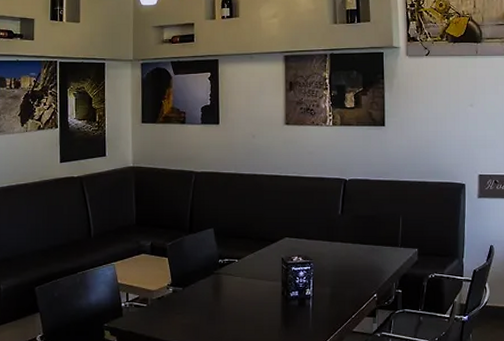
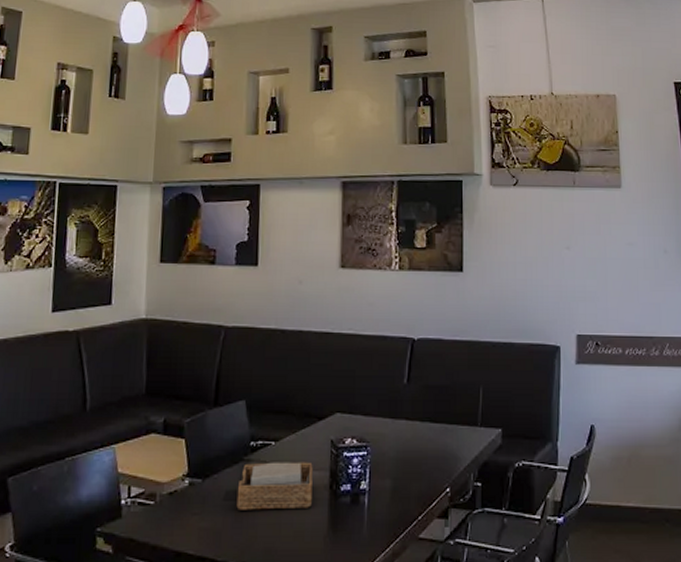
napkin holder: none [210,274,269,311] -> present [236,462,313,510]

